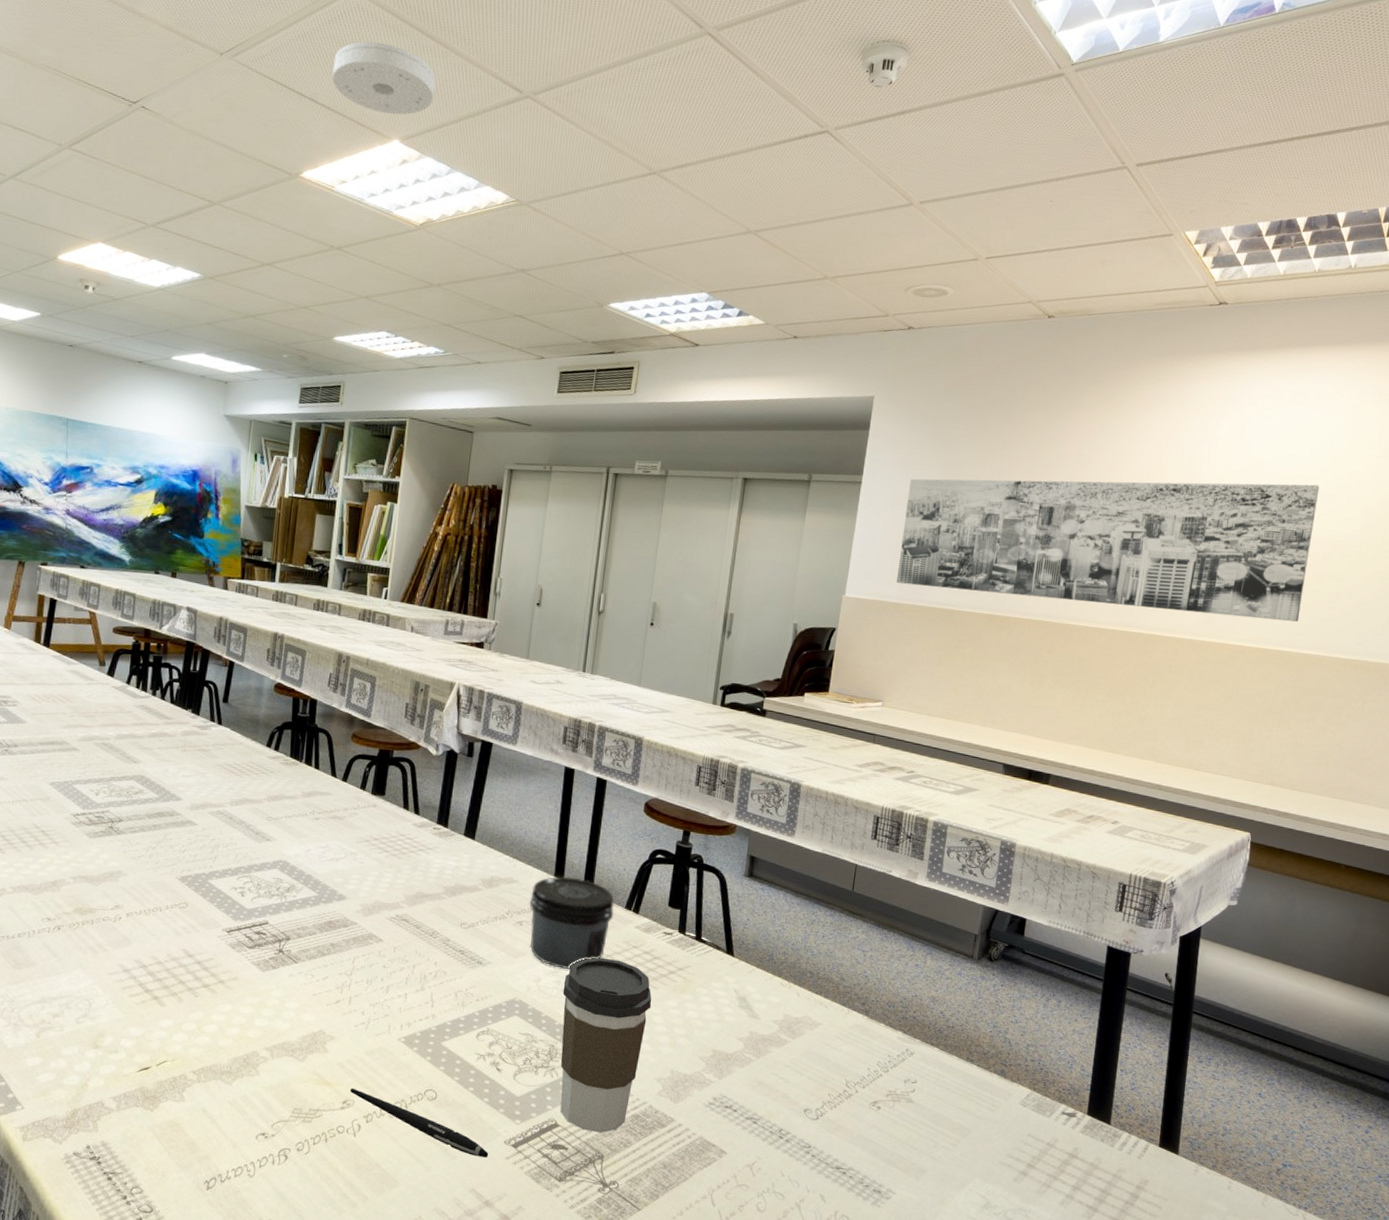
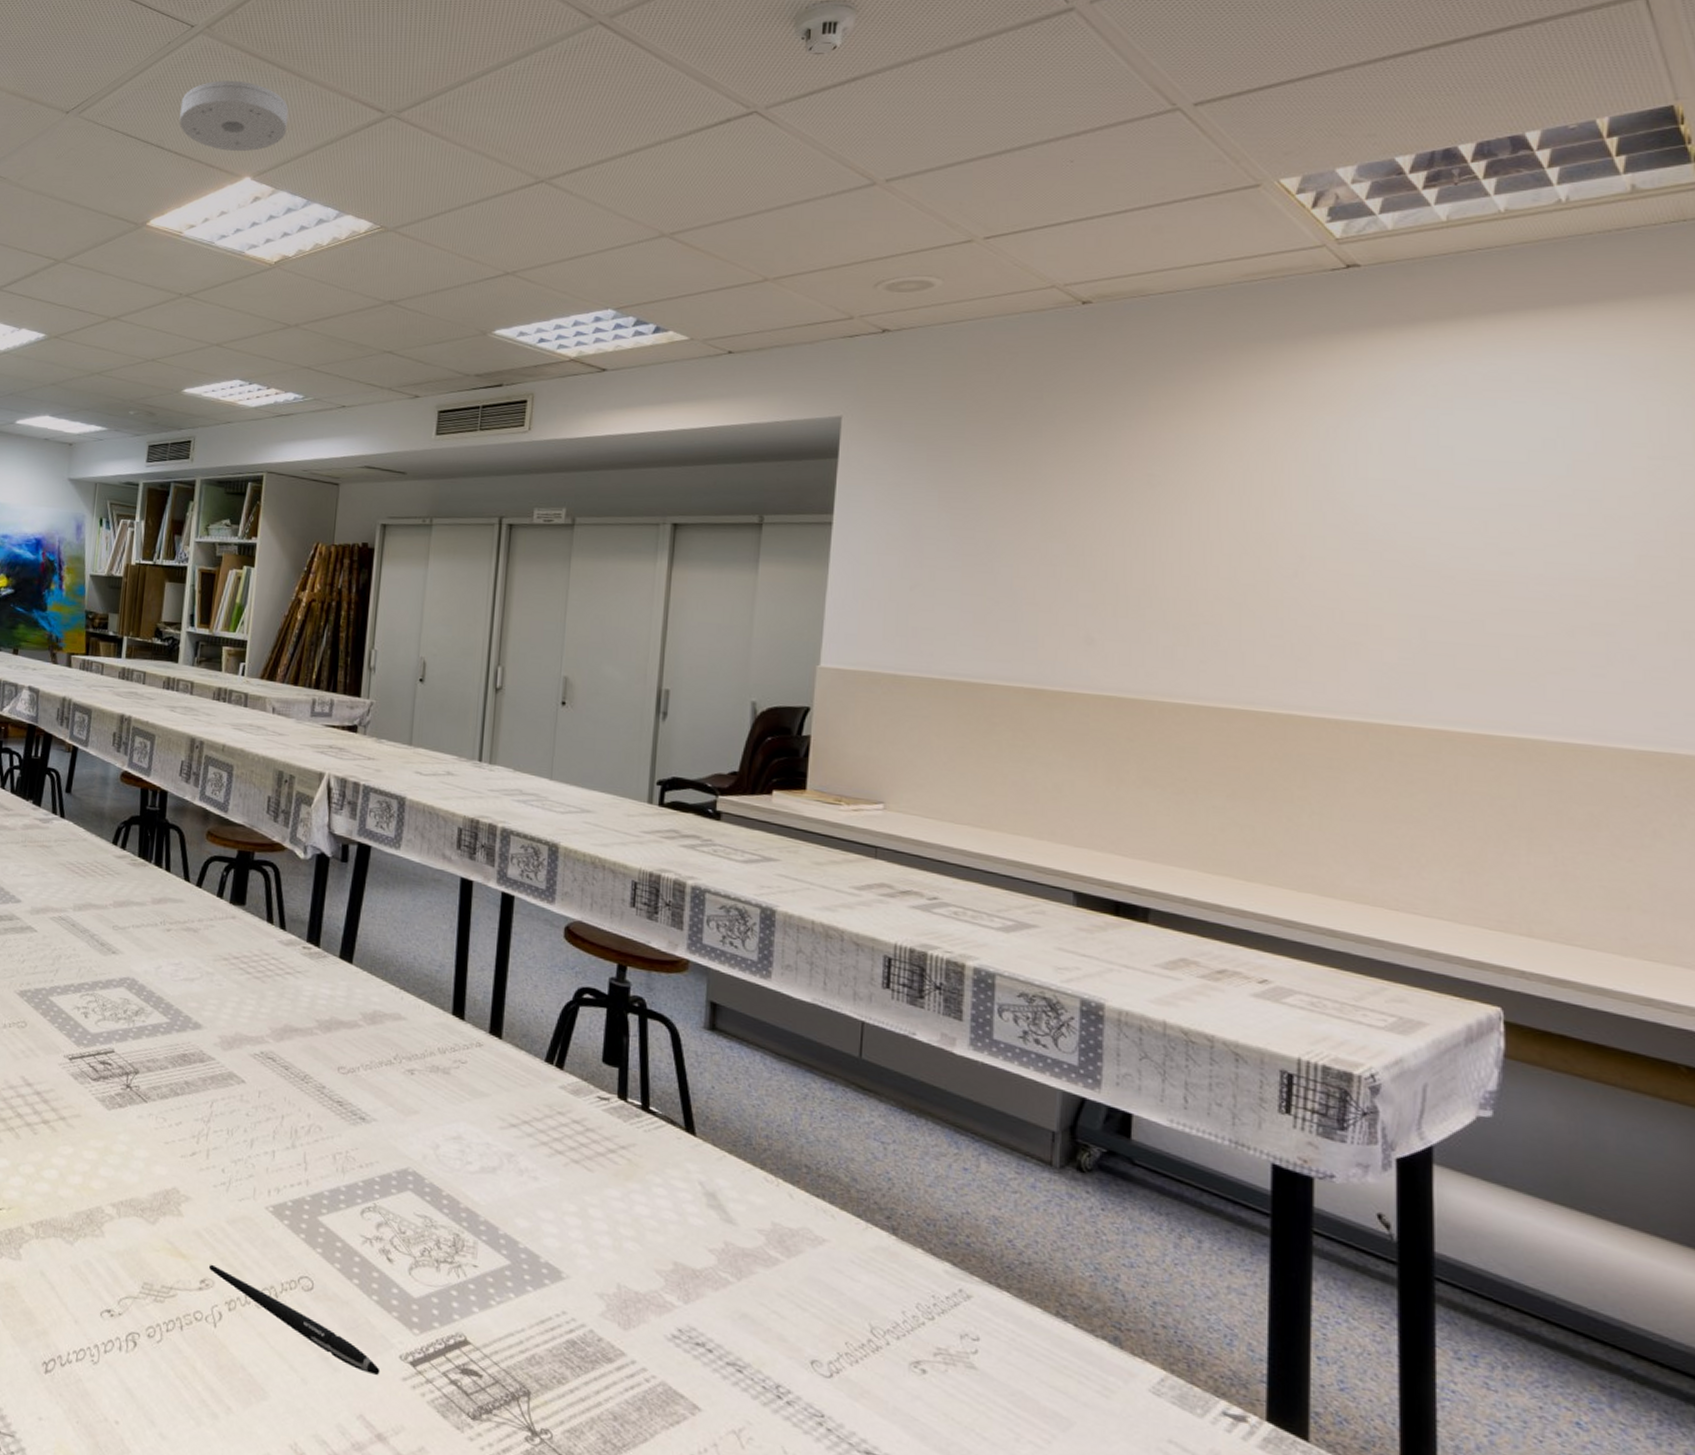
jar: present [529,876,615,970] -> none [421,1015,532,1136]
coffee cup: present [560,957,652,1133] -> none [468,1123,586,1360]
wall art: present [896,478,1320,622] -> none [892,500,1552,696]

